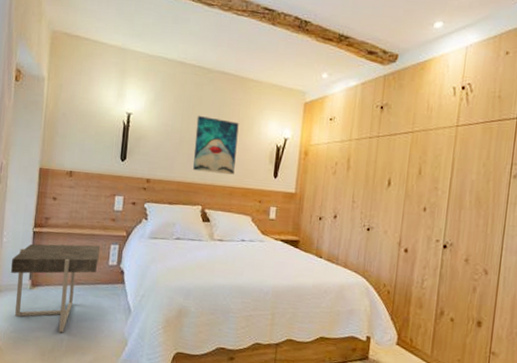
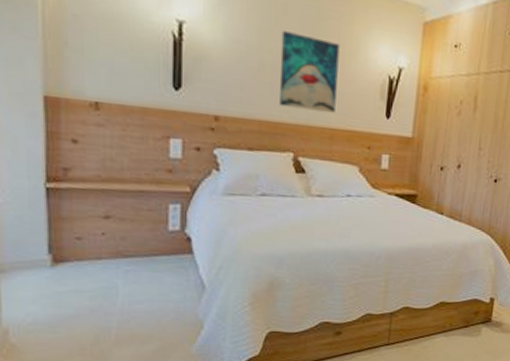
side table: present [11,243,101,333] -> none [16,204,154,320]

